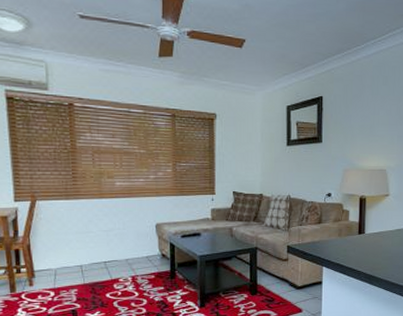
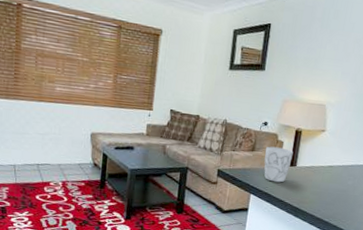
mug: none [332,217,360,252] -> present [264,146,294,183]

